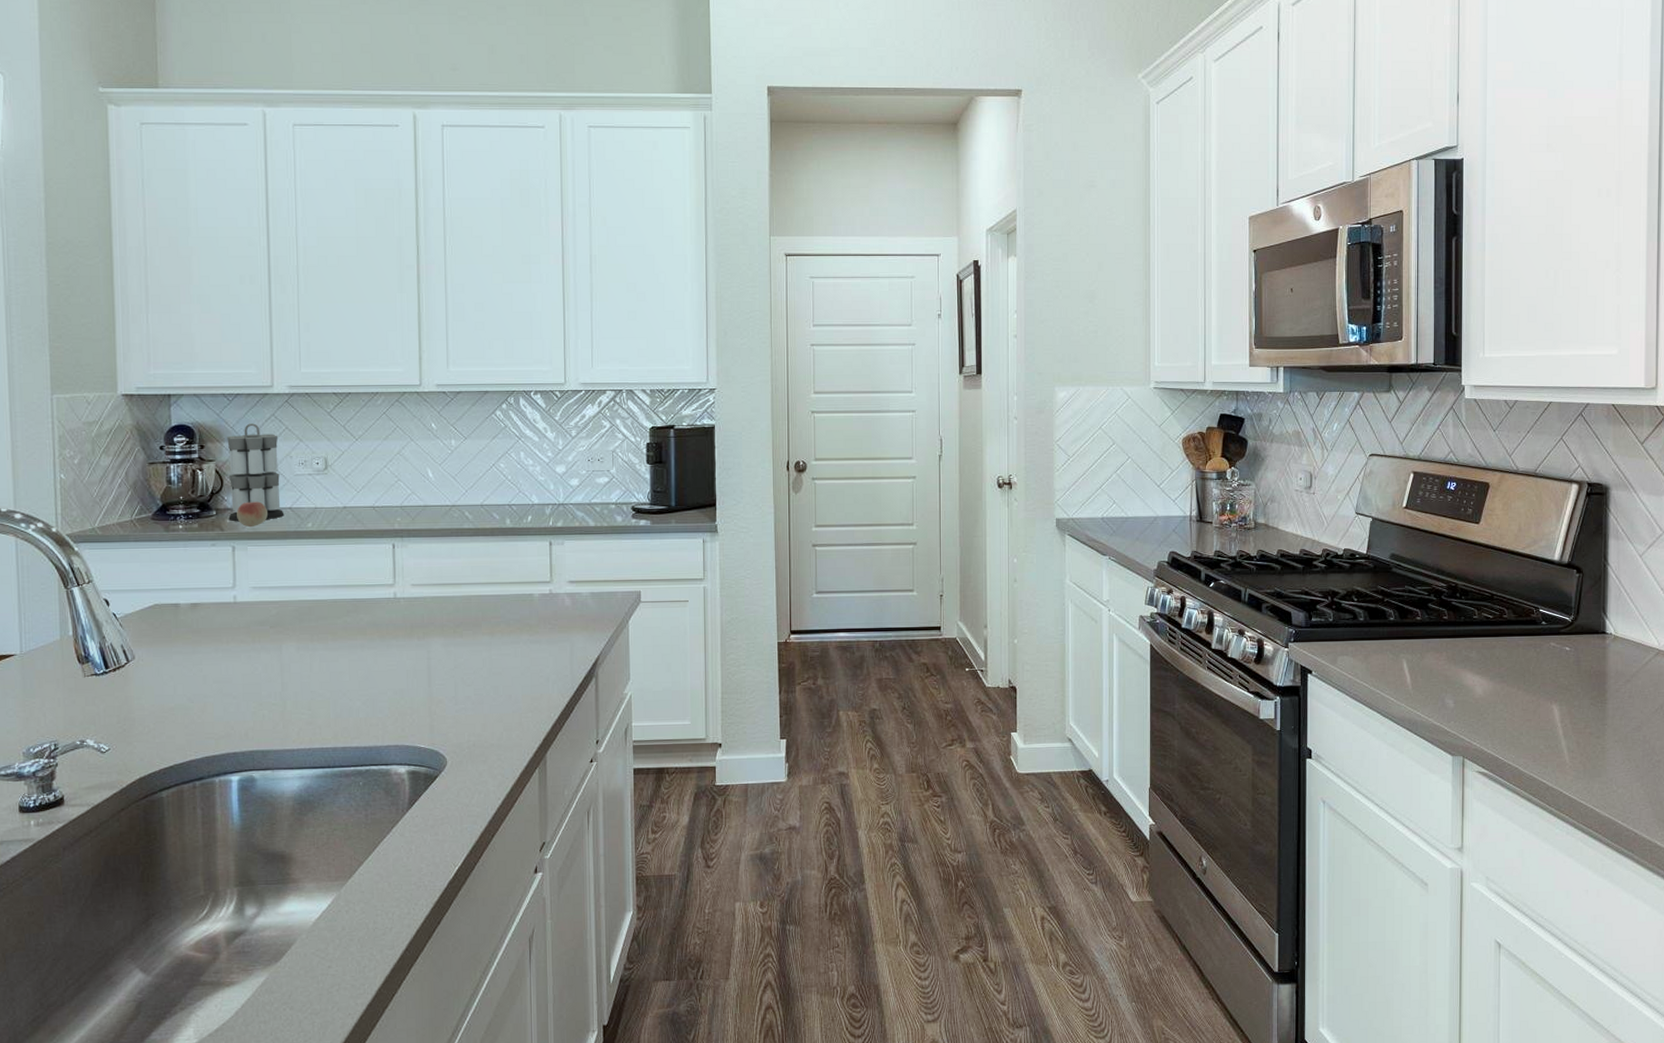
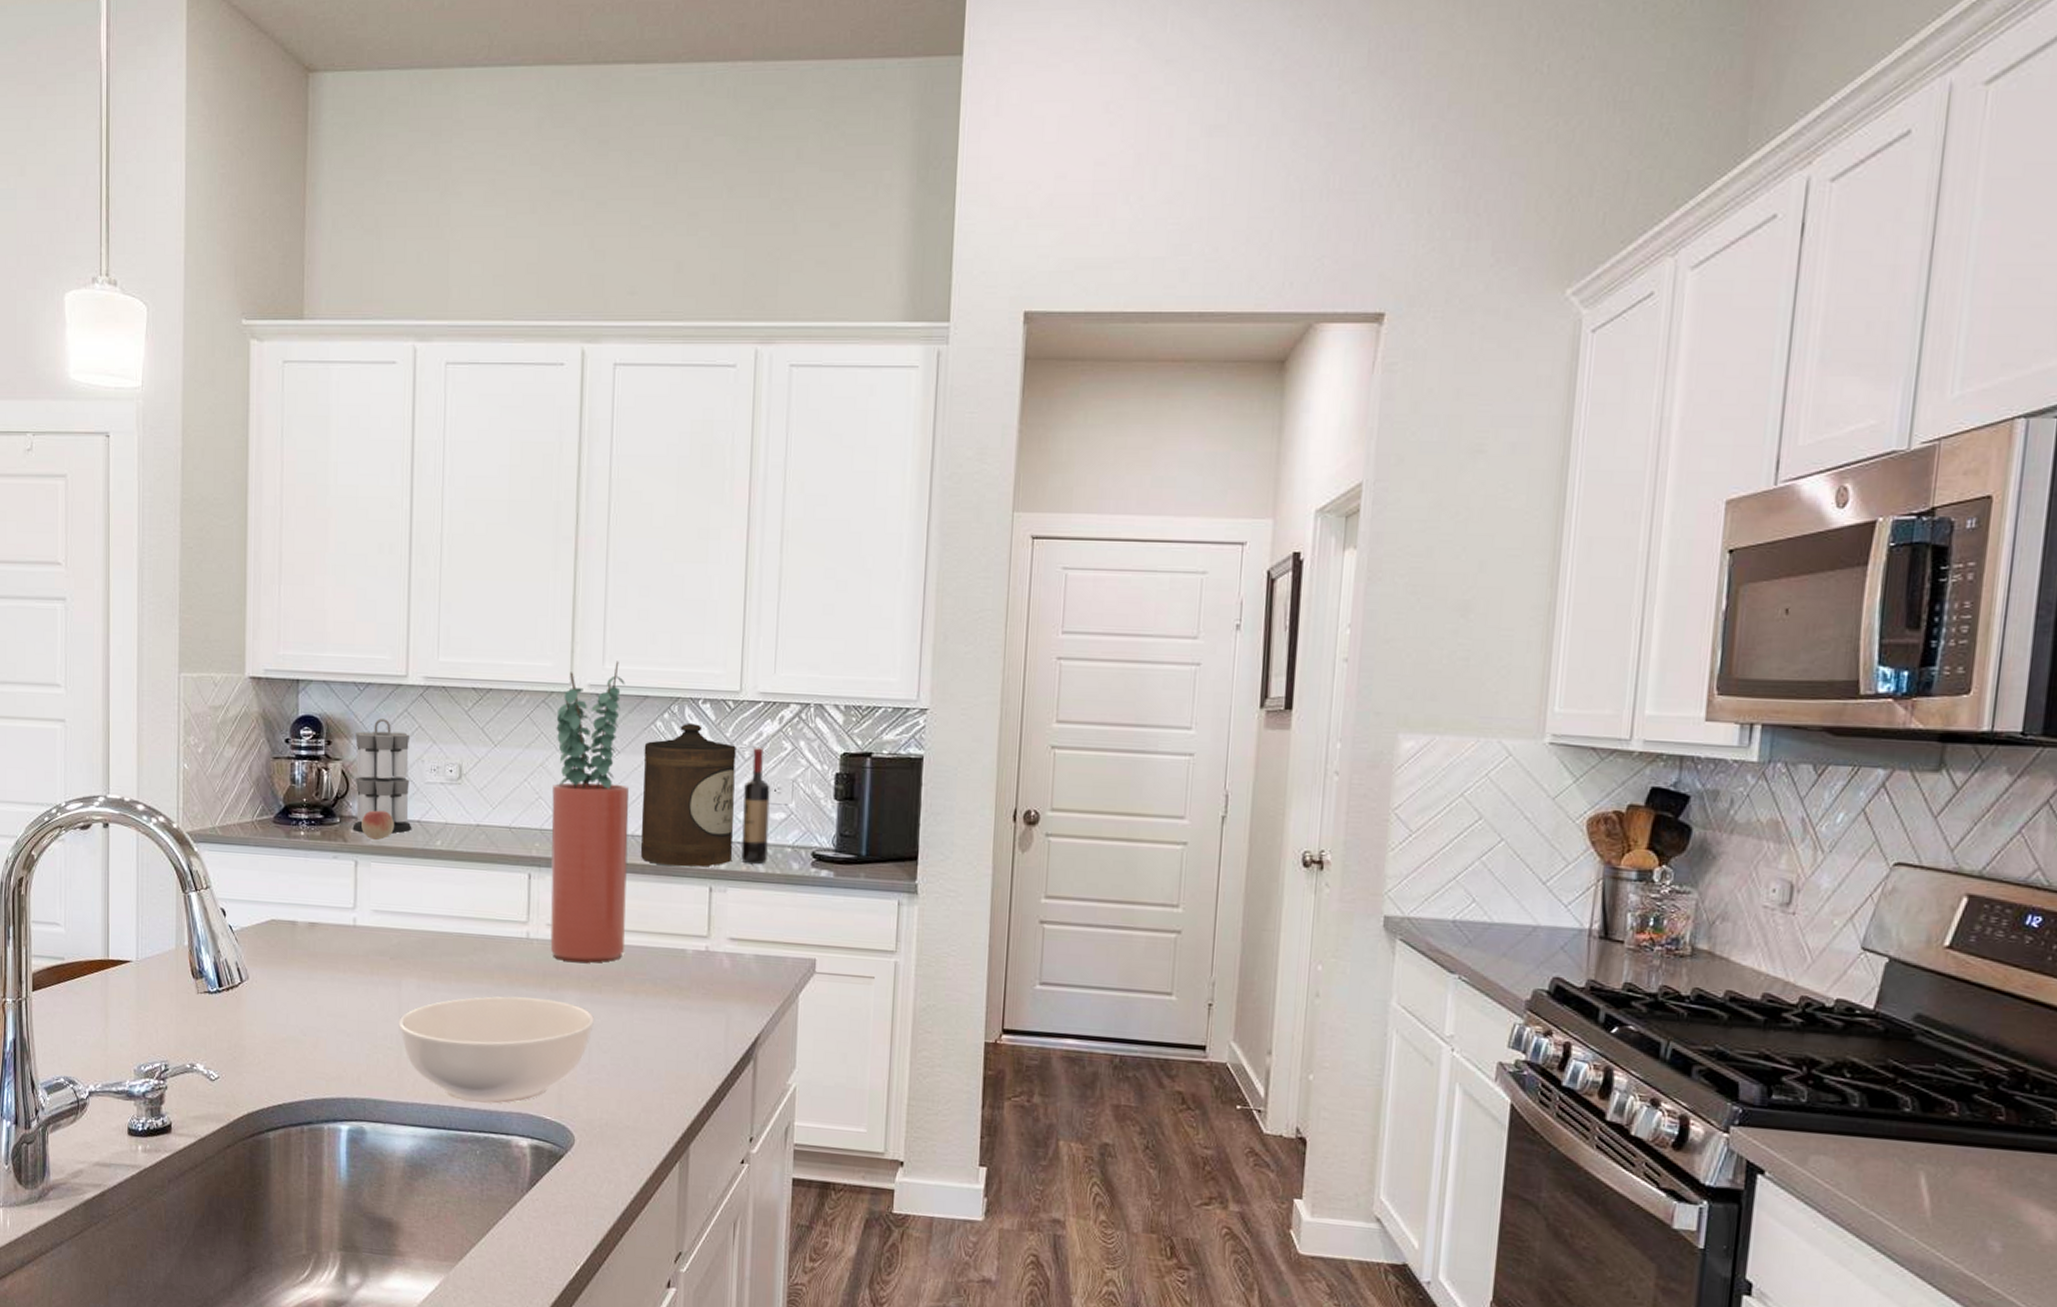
bowl: none [281,647,459,741] -> present [398,996,595,1104]
vase: none [409,364,481,613] -> present [550,661,629,963]
canister: none [487,410,566,528] -> present [640,722,736,868]
wine bottle: none [573,427,596,519] -> present [741,748,770,864]

